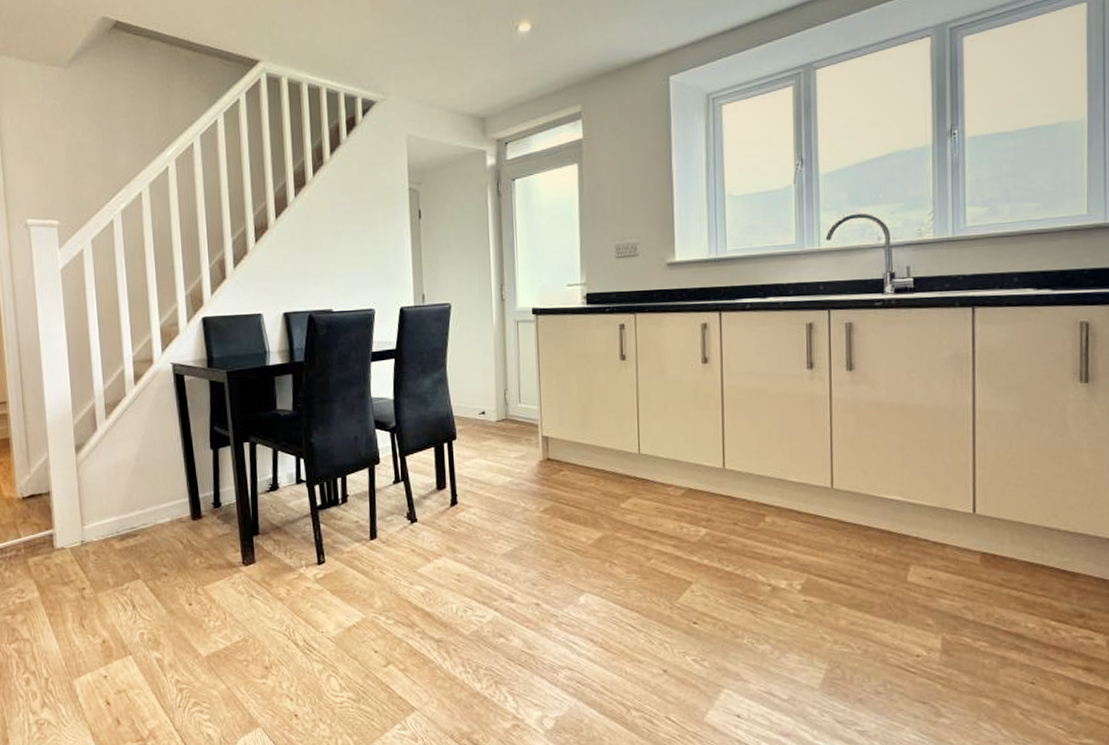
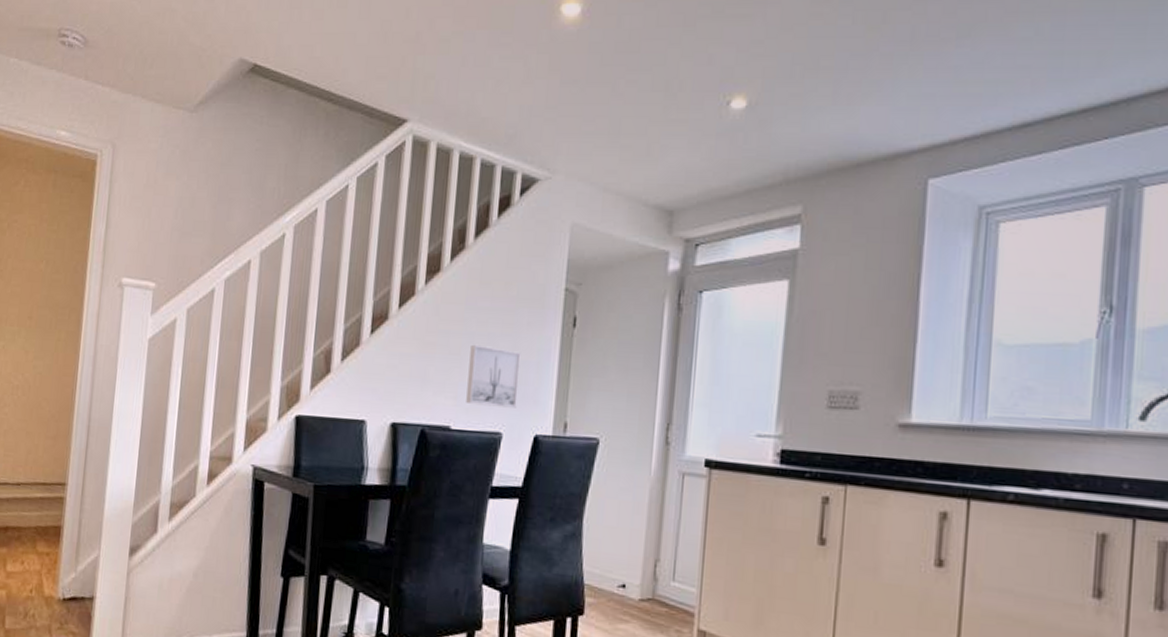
wall art: none [340,241,383,290] -> present [466,344,521,408]

